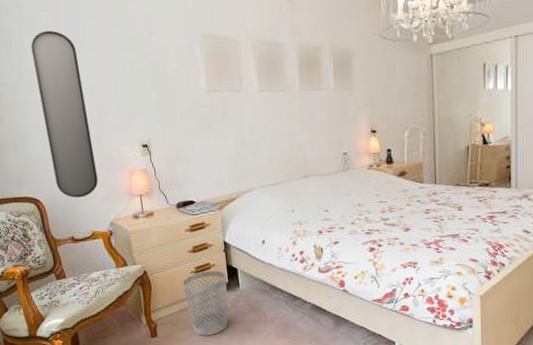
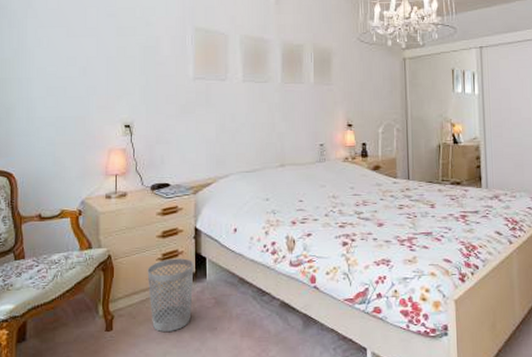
home mirror: present [30,30,98,198] -> none [32,15,76,174]

